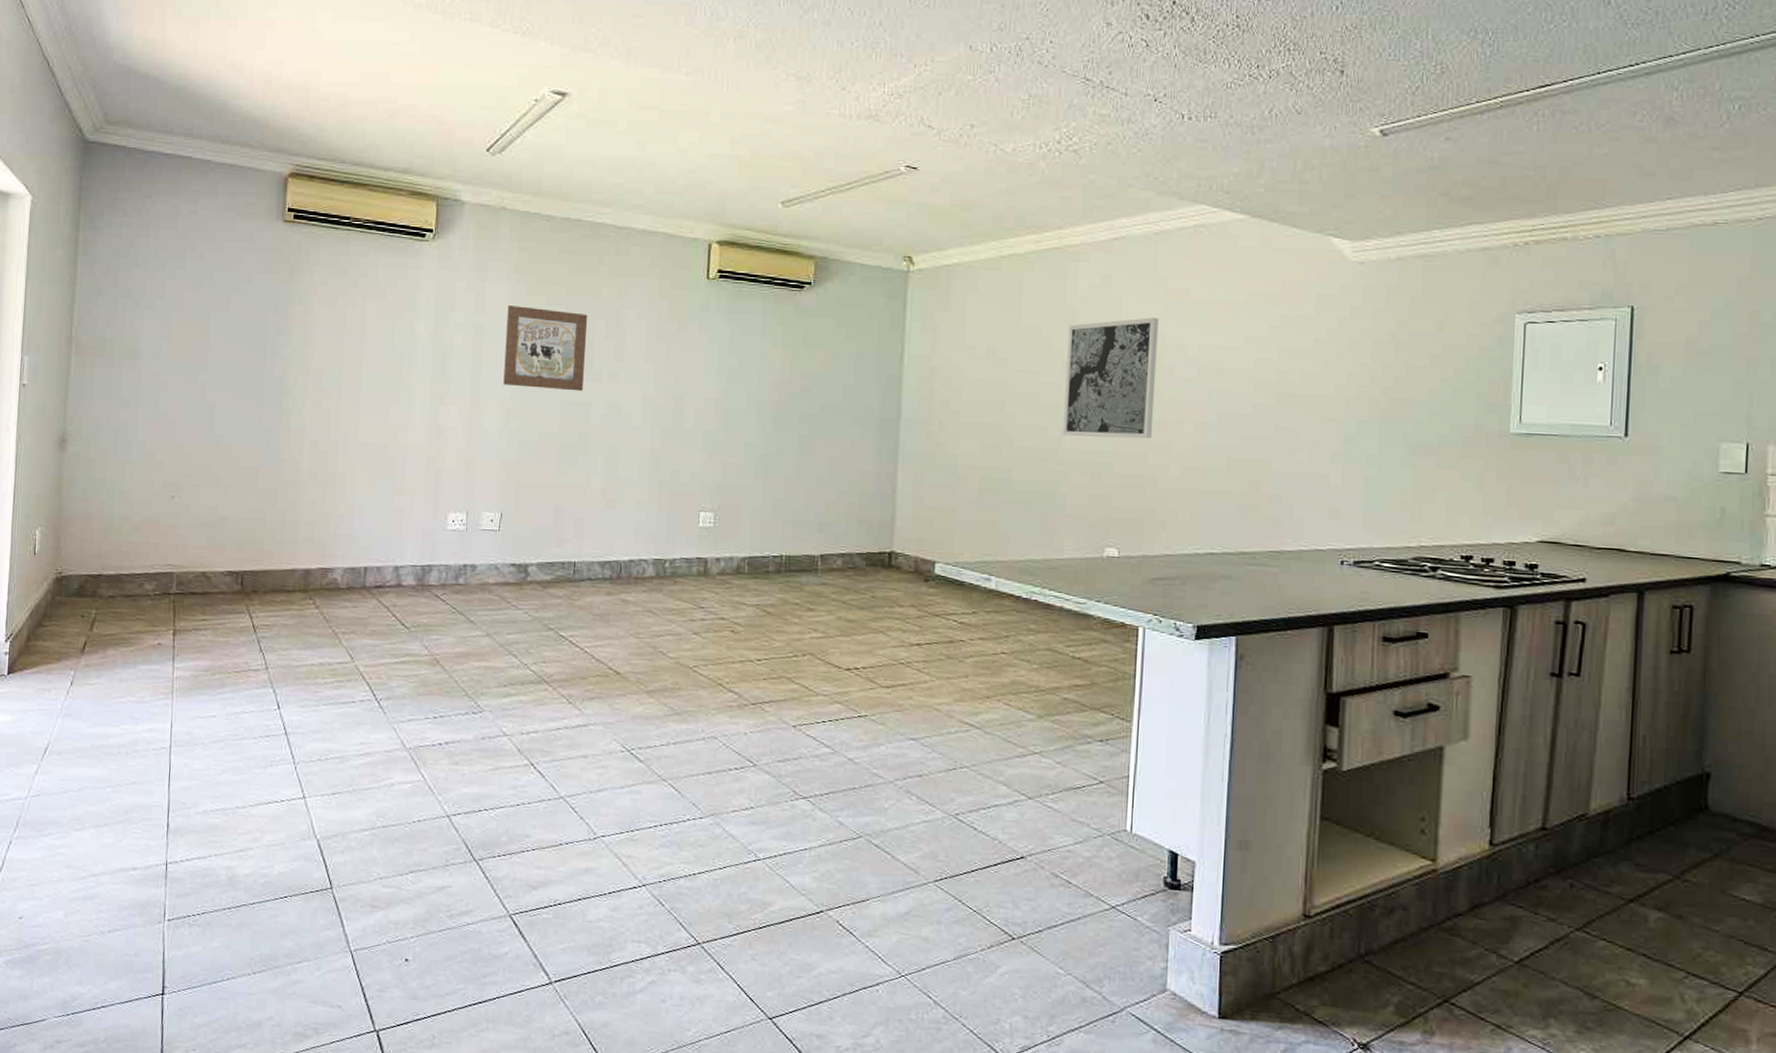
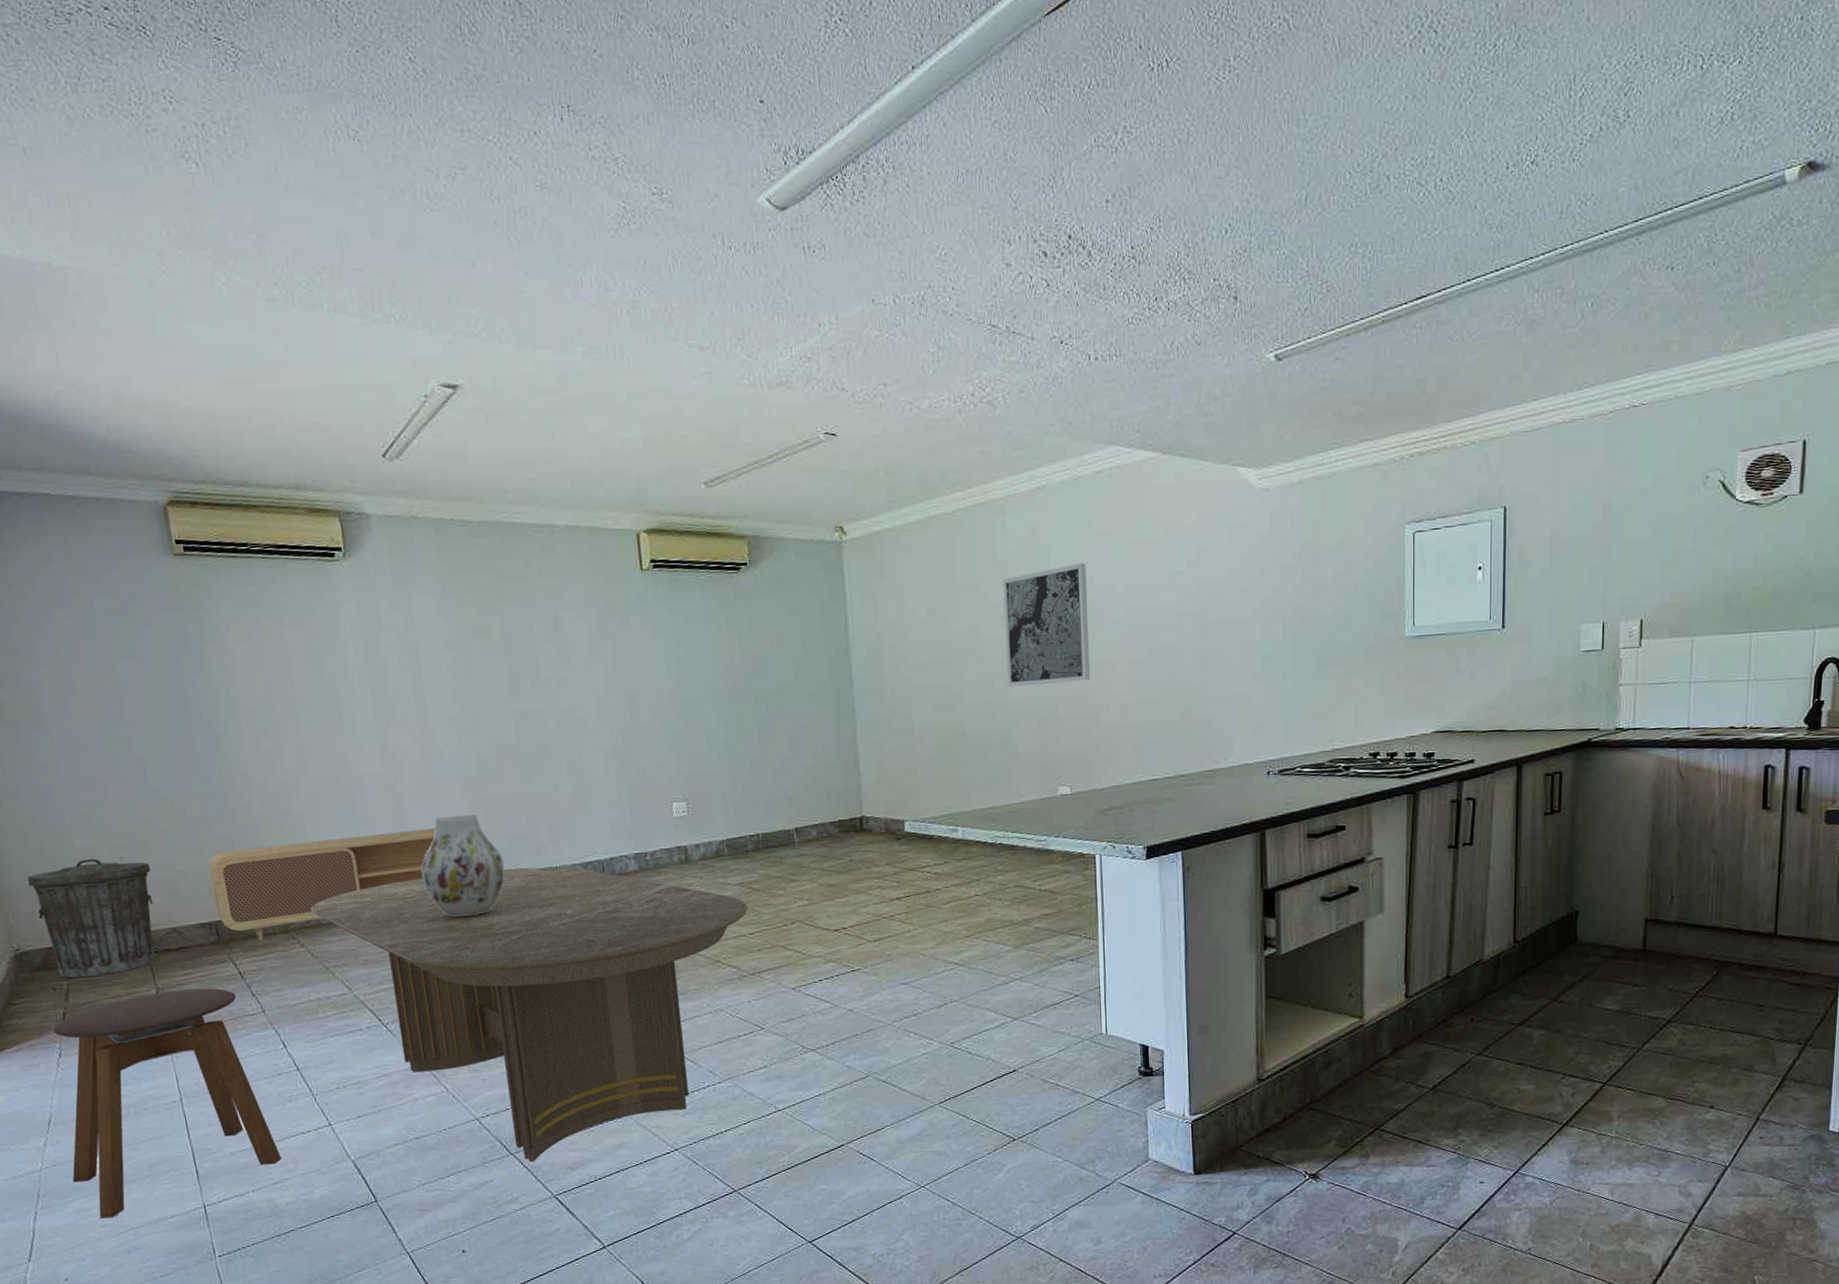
stool: none [52,634,250,860] -> present [53,988,282,1218]
trash can: none [84,494,197,610] -> present [27,858,156,979]
tv stand: none [245,502,466,597] -> present [208,828,436,941]
dining table: none [332,555,760,874] -> present [310,866,749,1163]
vase: none [443,496,525,601] -> present [421,814,505,918]
wall art: present [503,305,588,392] -> none [438,618,533,702]

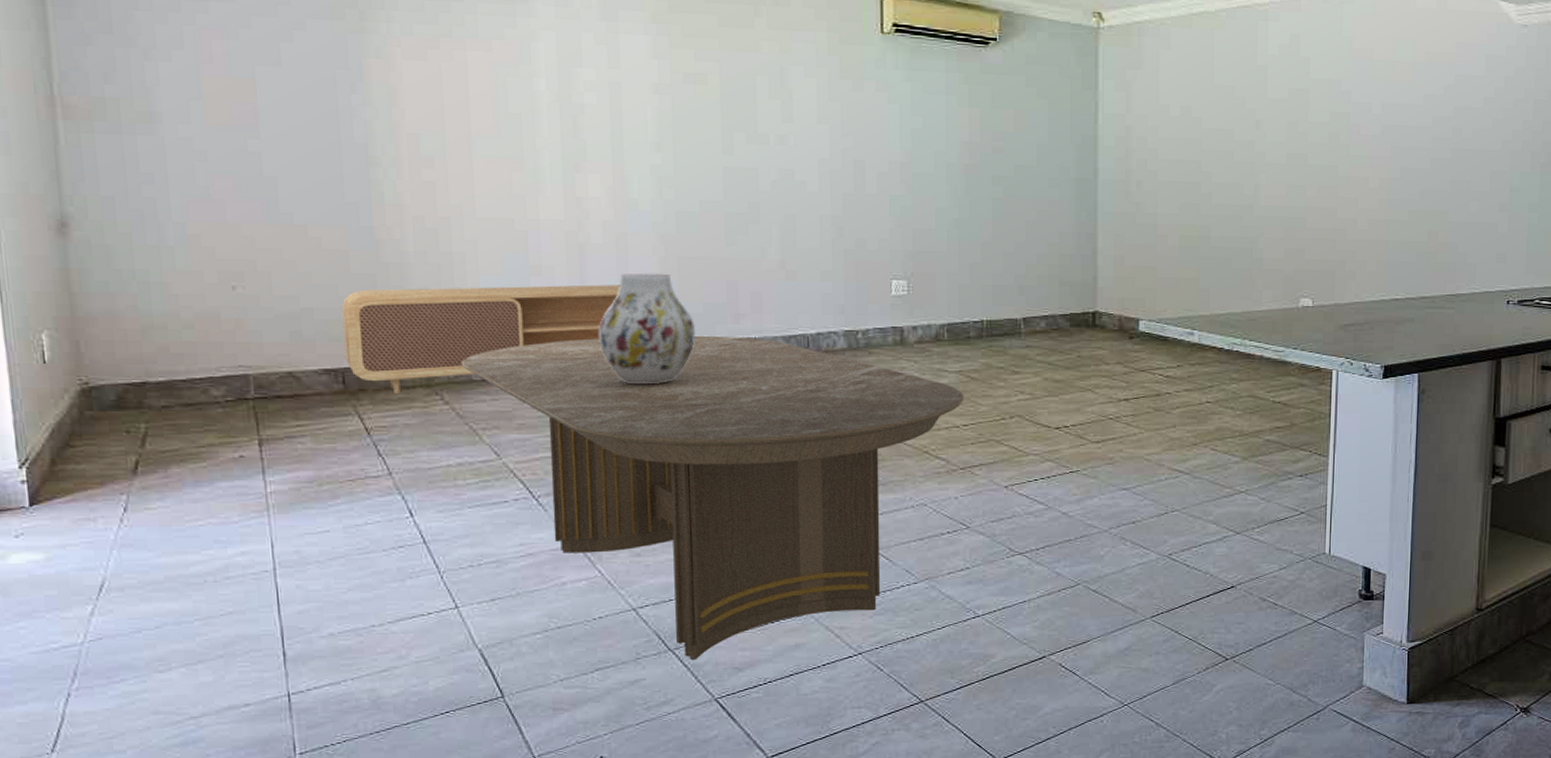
trash can: present [27,858,156,979] -> none [109,285,270,422]
stool: present [53,988,282,1218] -> none [120,443,392,704]
wall art: present [1002,563,1090,687] -> none [1258,77,1345,194]

